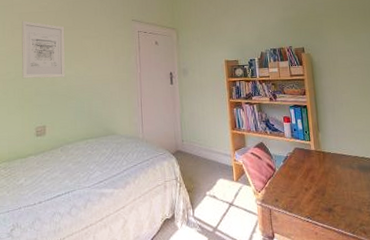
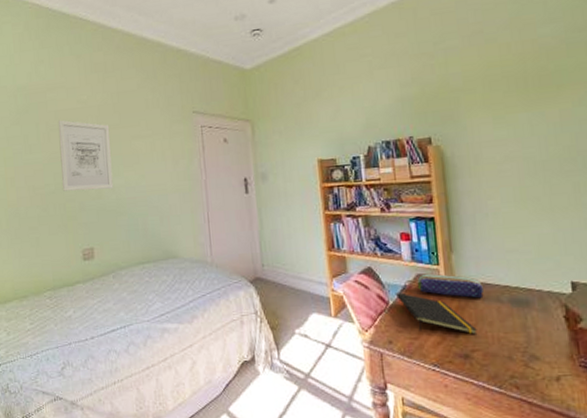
notepad: none [280,162,337,193] -> present [395,292,477,335]
pencil case: none [295,147,341,166] -> present [417,273,484,299]

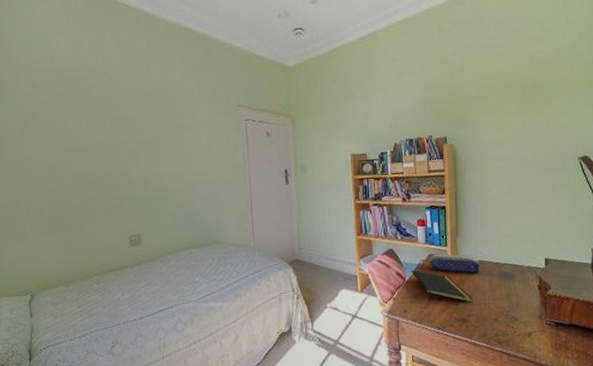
wall art: present [58,120,114,191] -> none [101,108,160,180]

